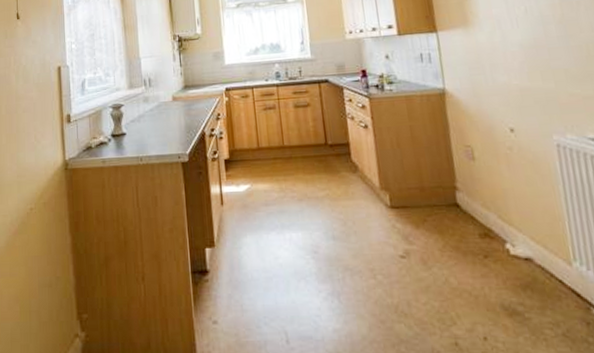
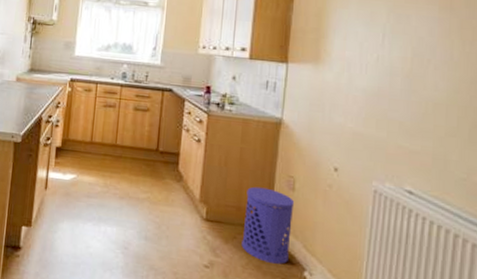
waste bin: none [426,162,486,241] -> present [241,186,295,264]

